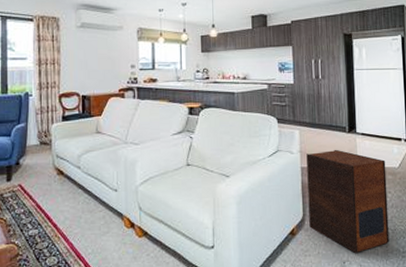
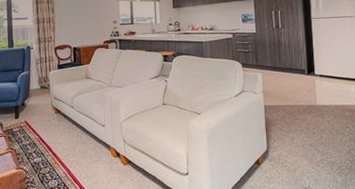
speaker: present [306,149,390,253] -> none [269,89,348,181]

